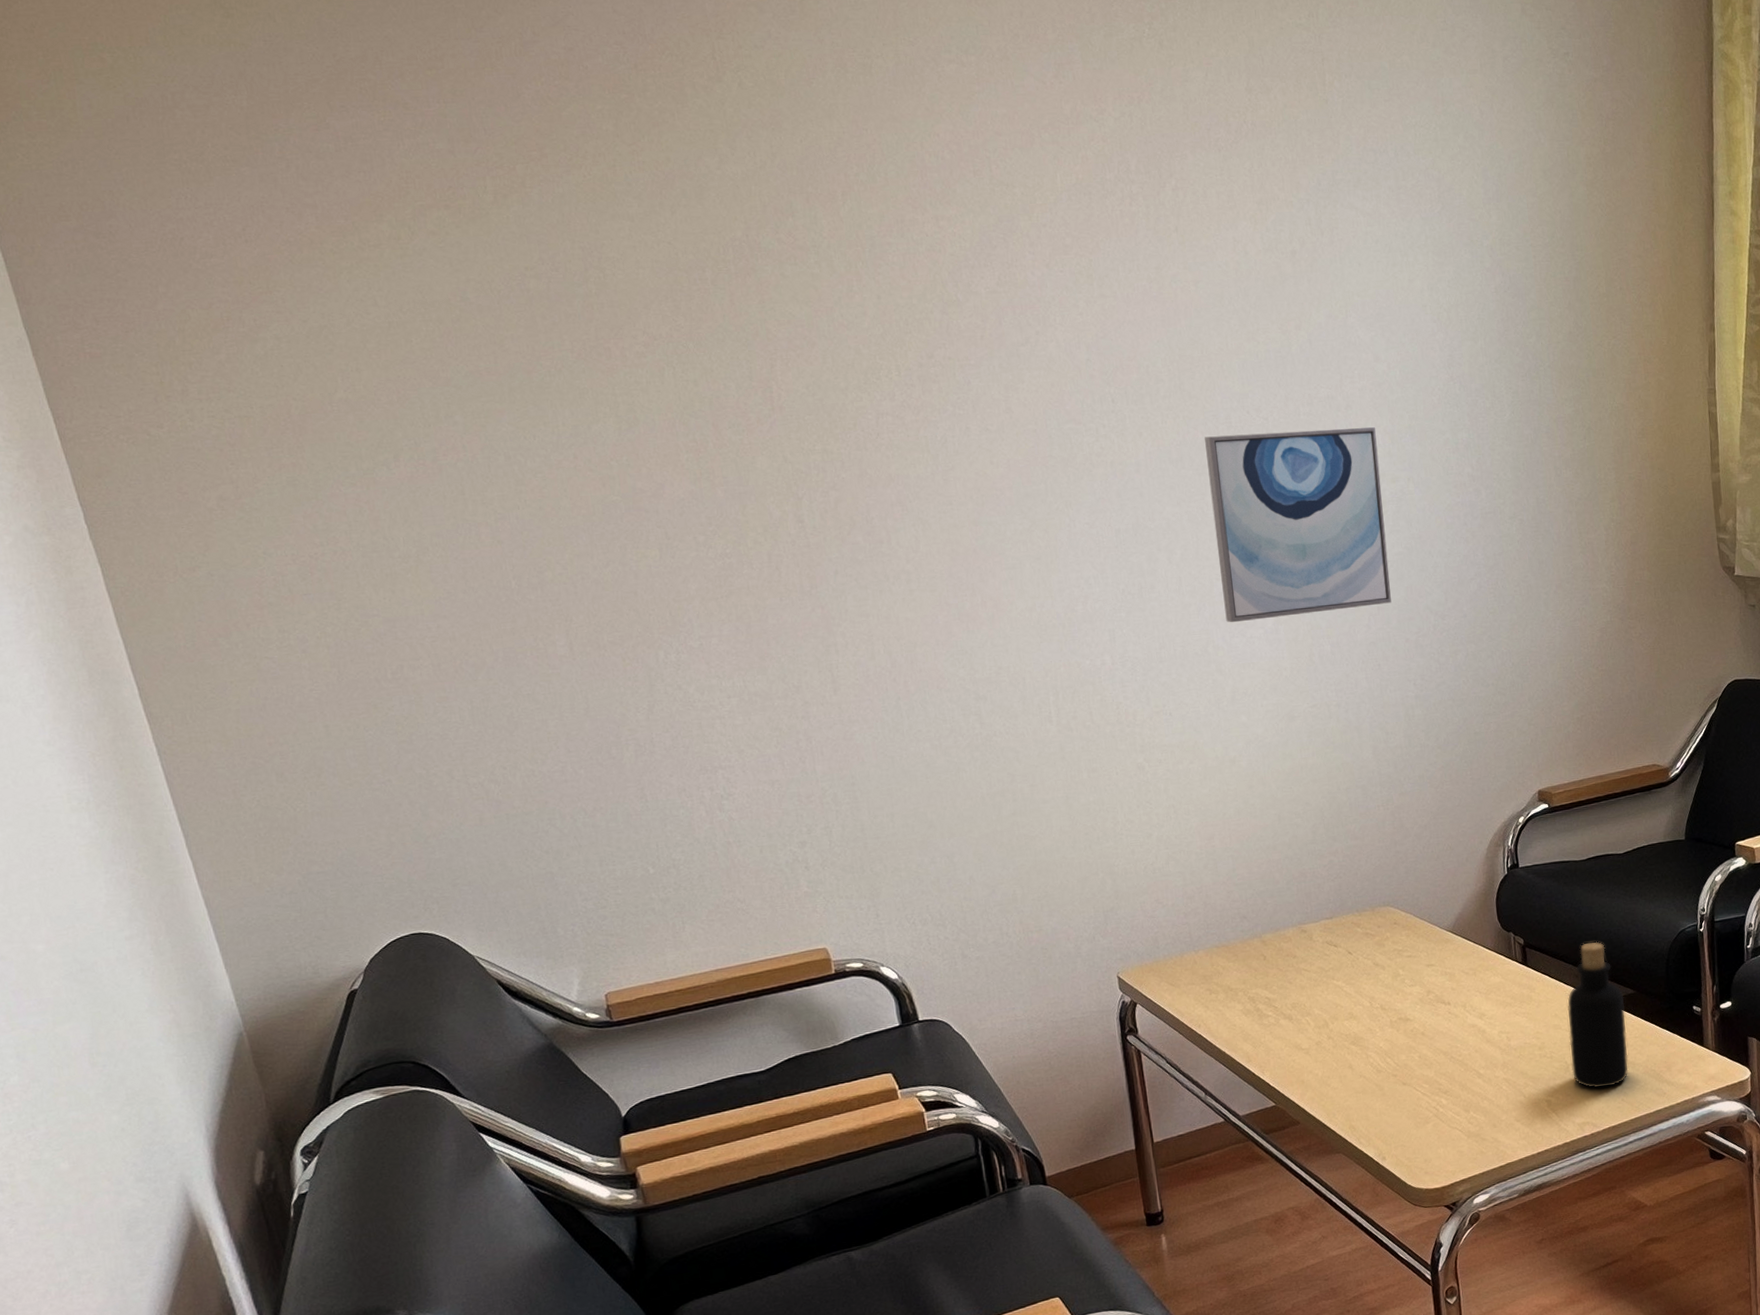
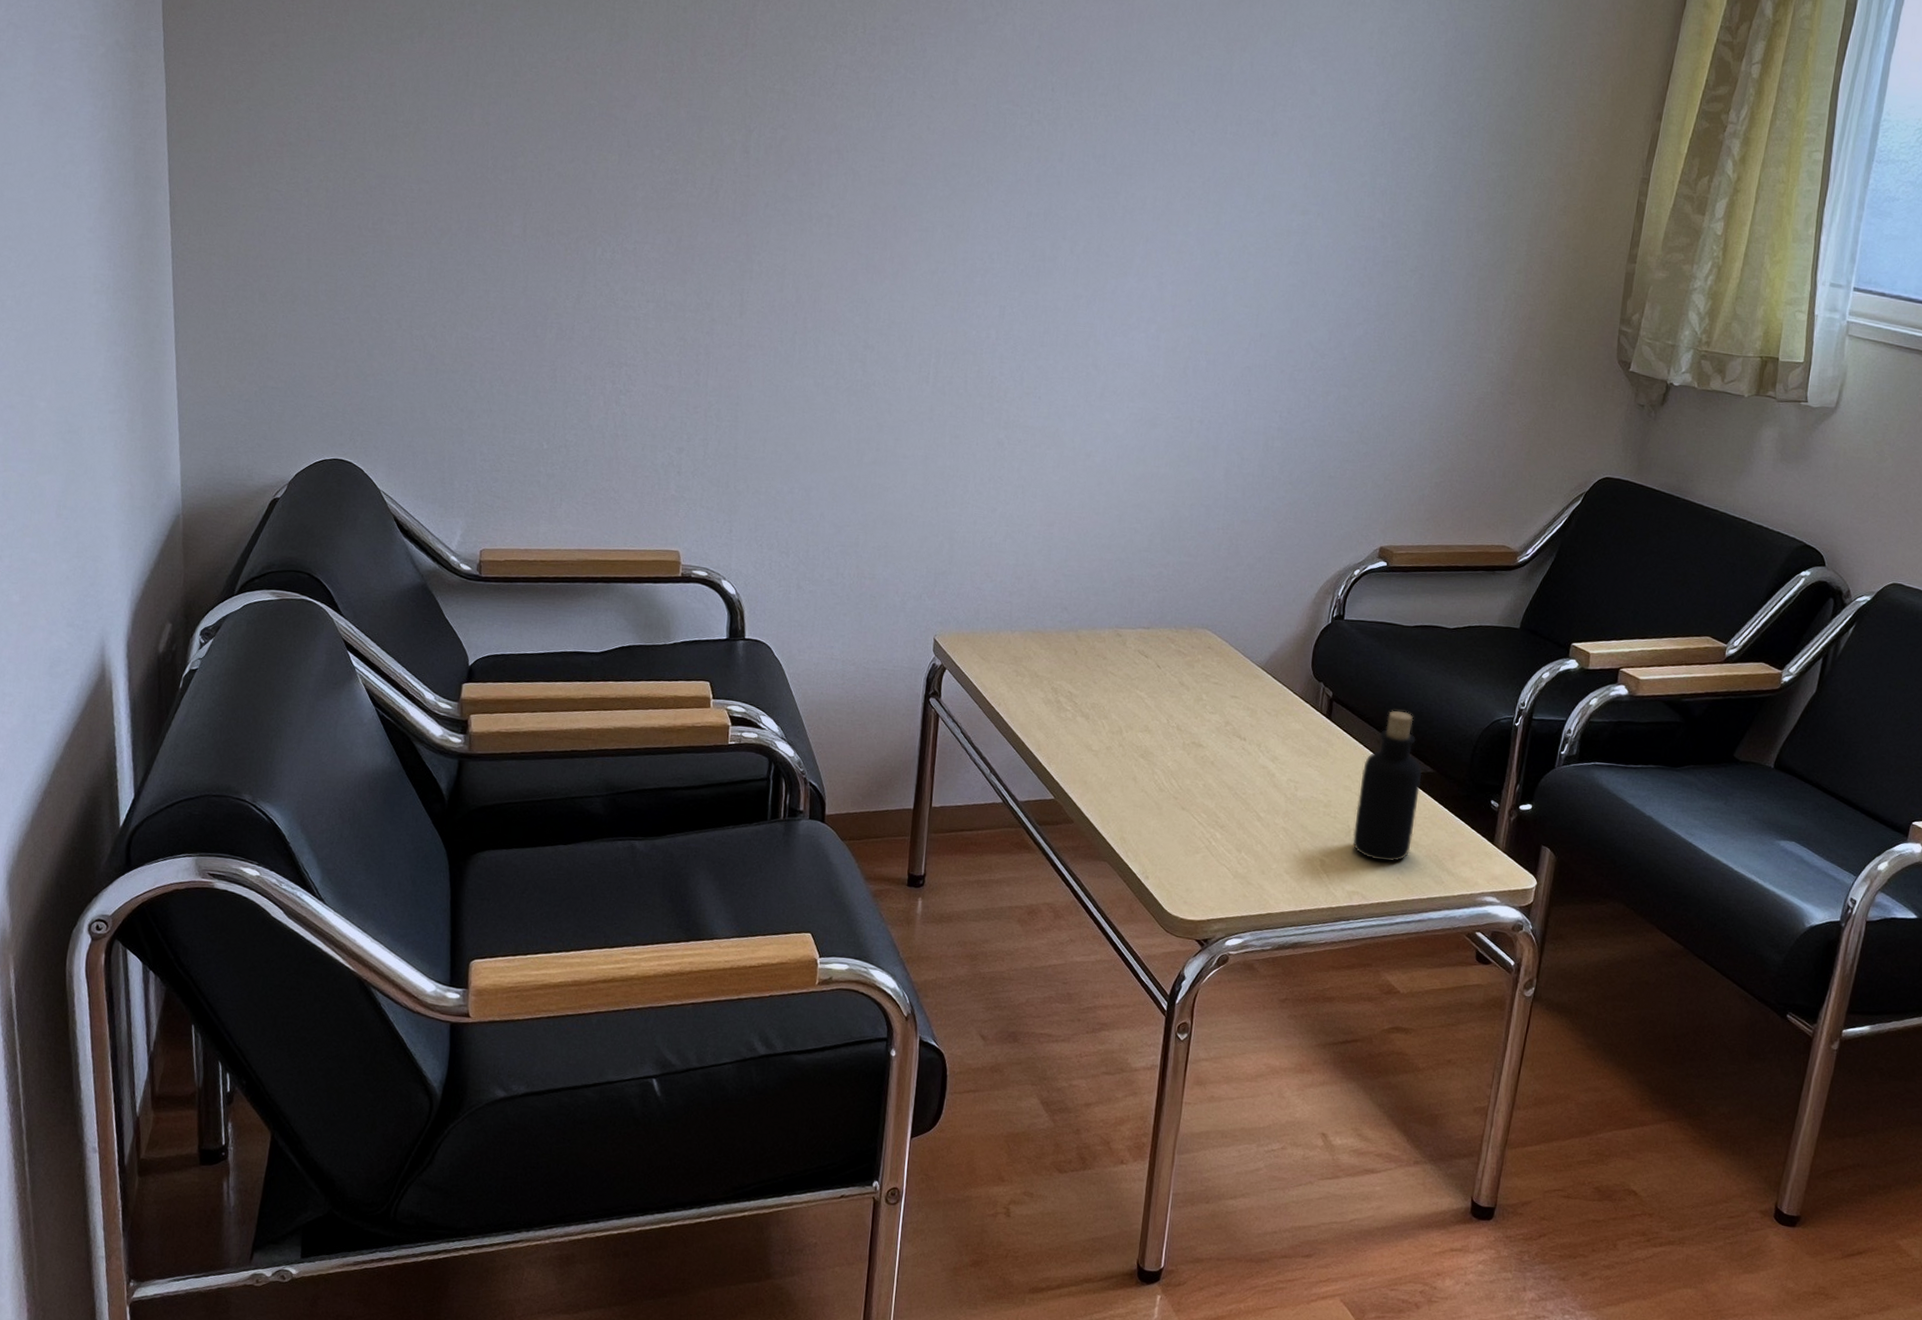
wall art: present [1205,427,1391,623] -> none [1112,139,1297,332]

